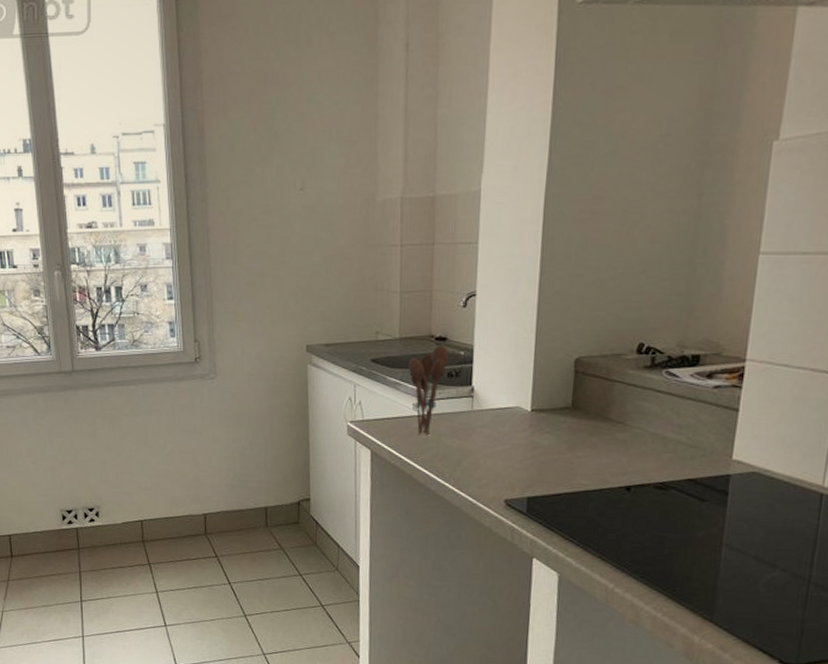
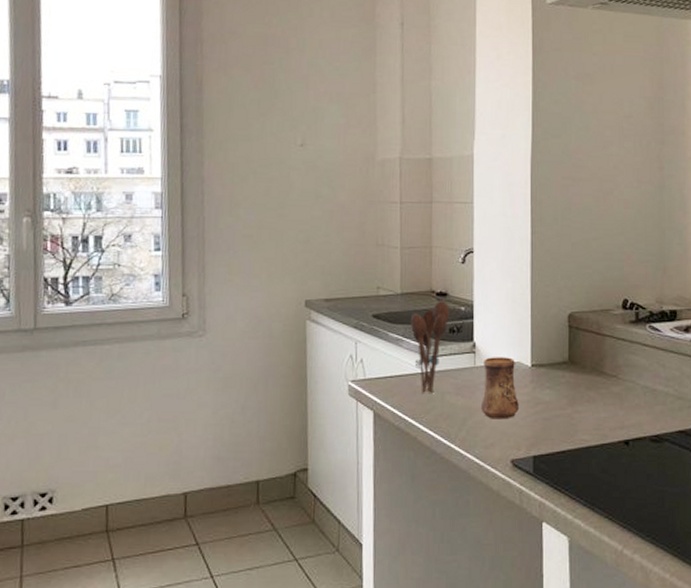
cup: none [476,401,516,462] -> present [480,357,519,420]

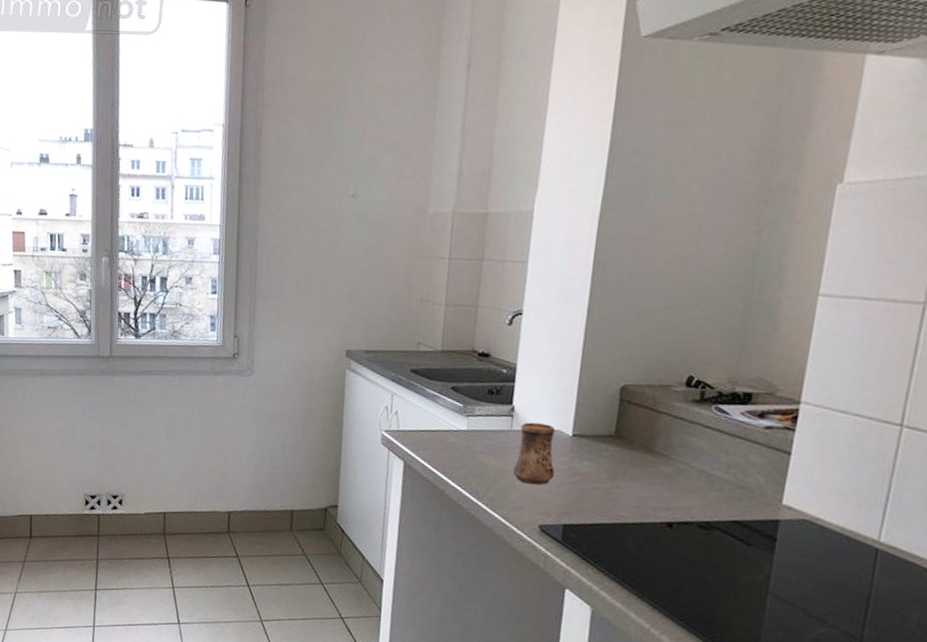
utensil holder: present [410,301,450,394] -> none [448,362,491,452]

